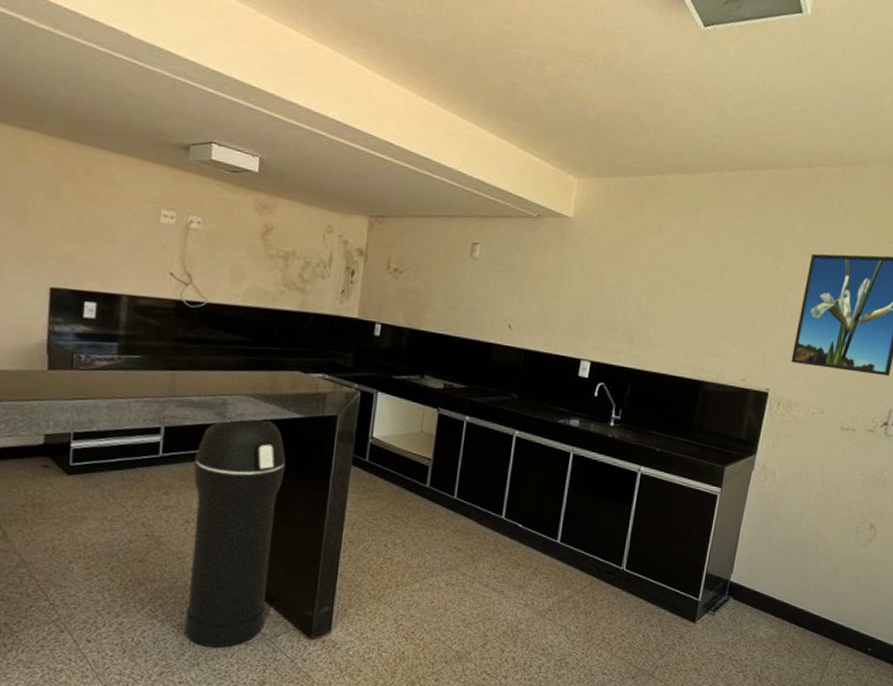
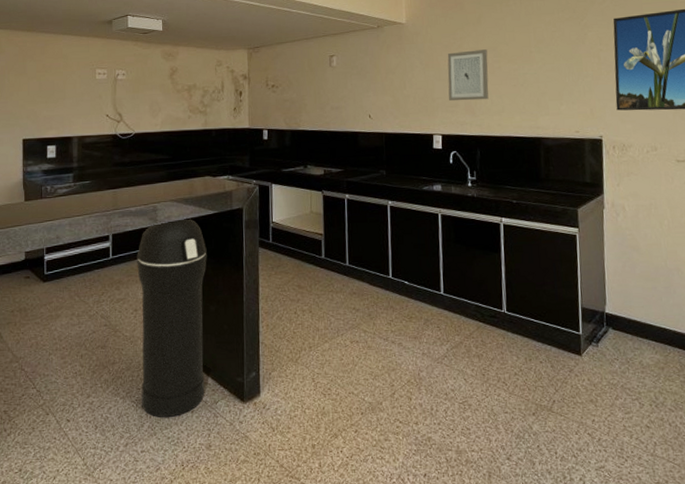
wall art: none [607,263,662,328] -> present [447,49,489,101]

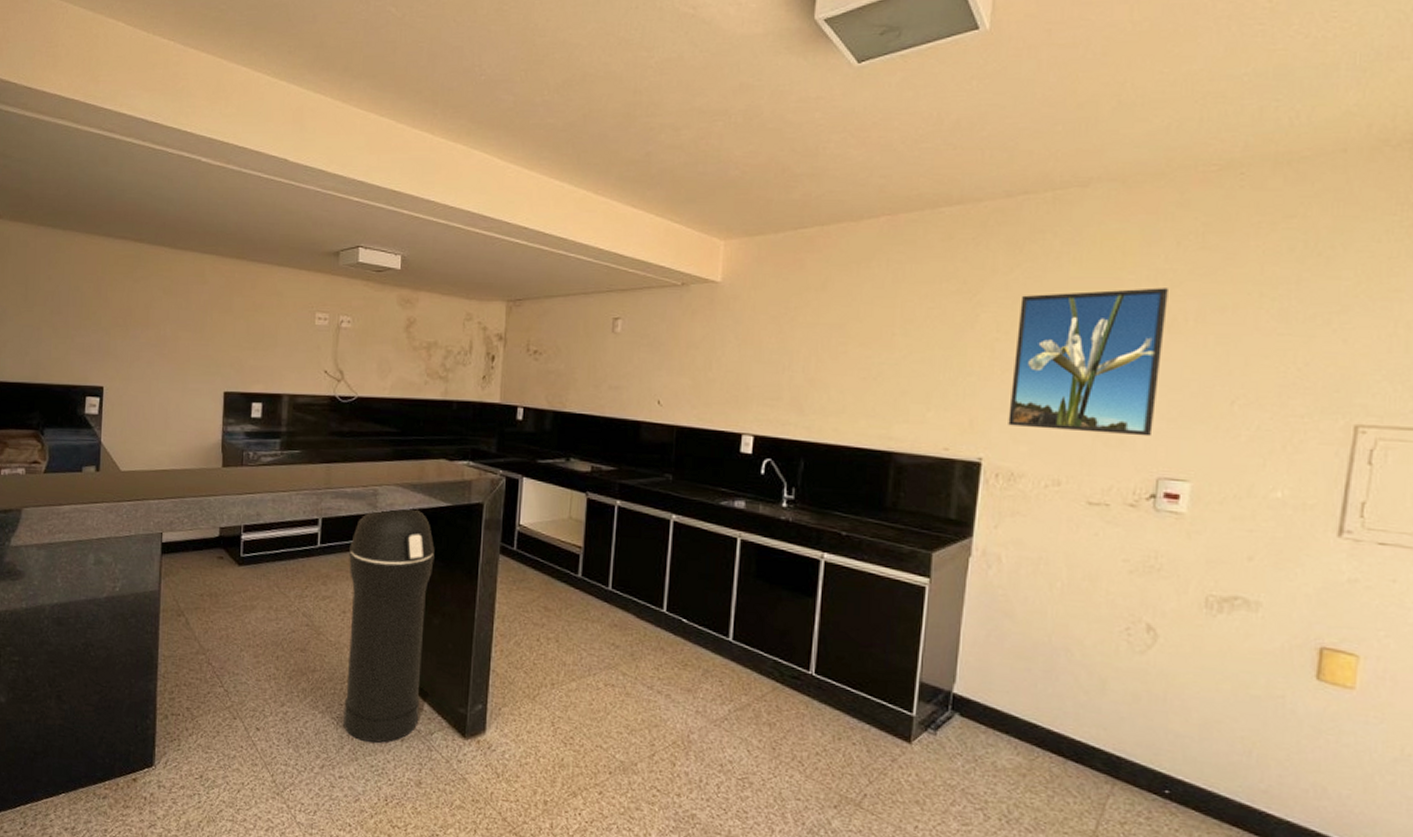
wall art: present [447,49,489,101] -> none [769,325,831,394]

